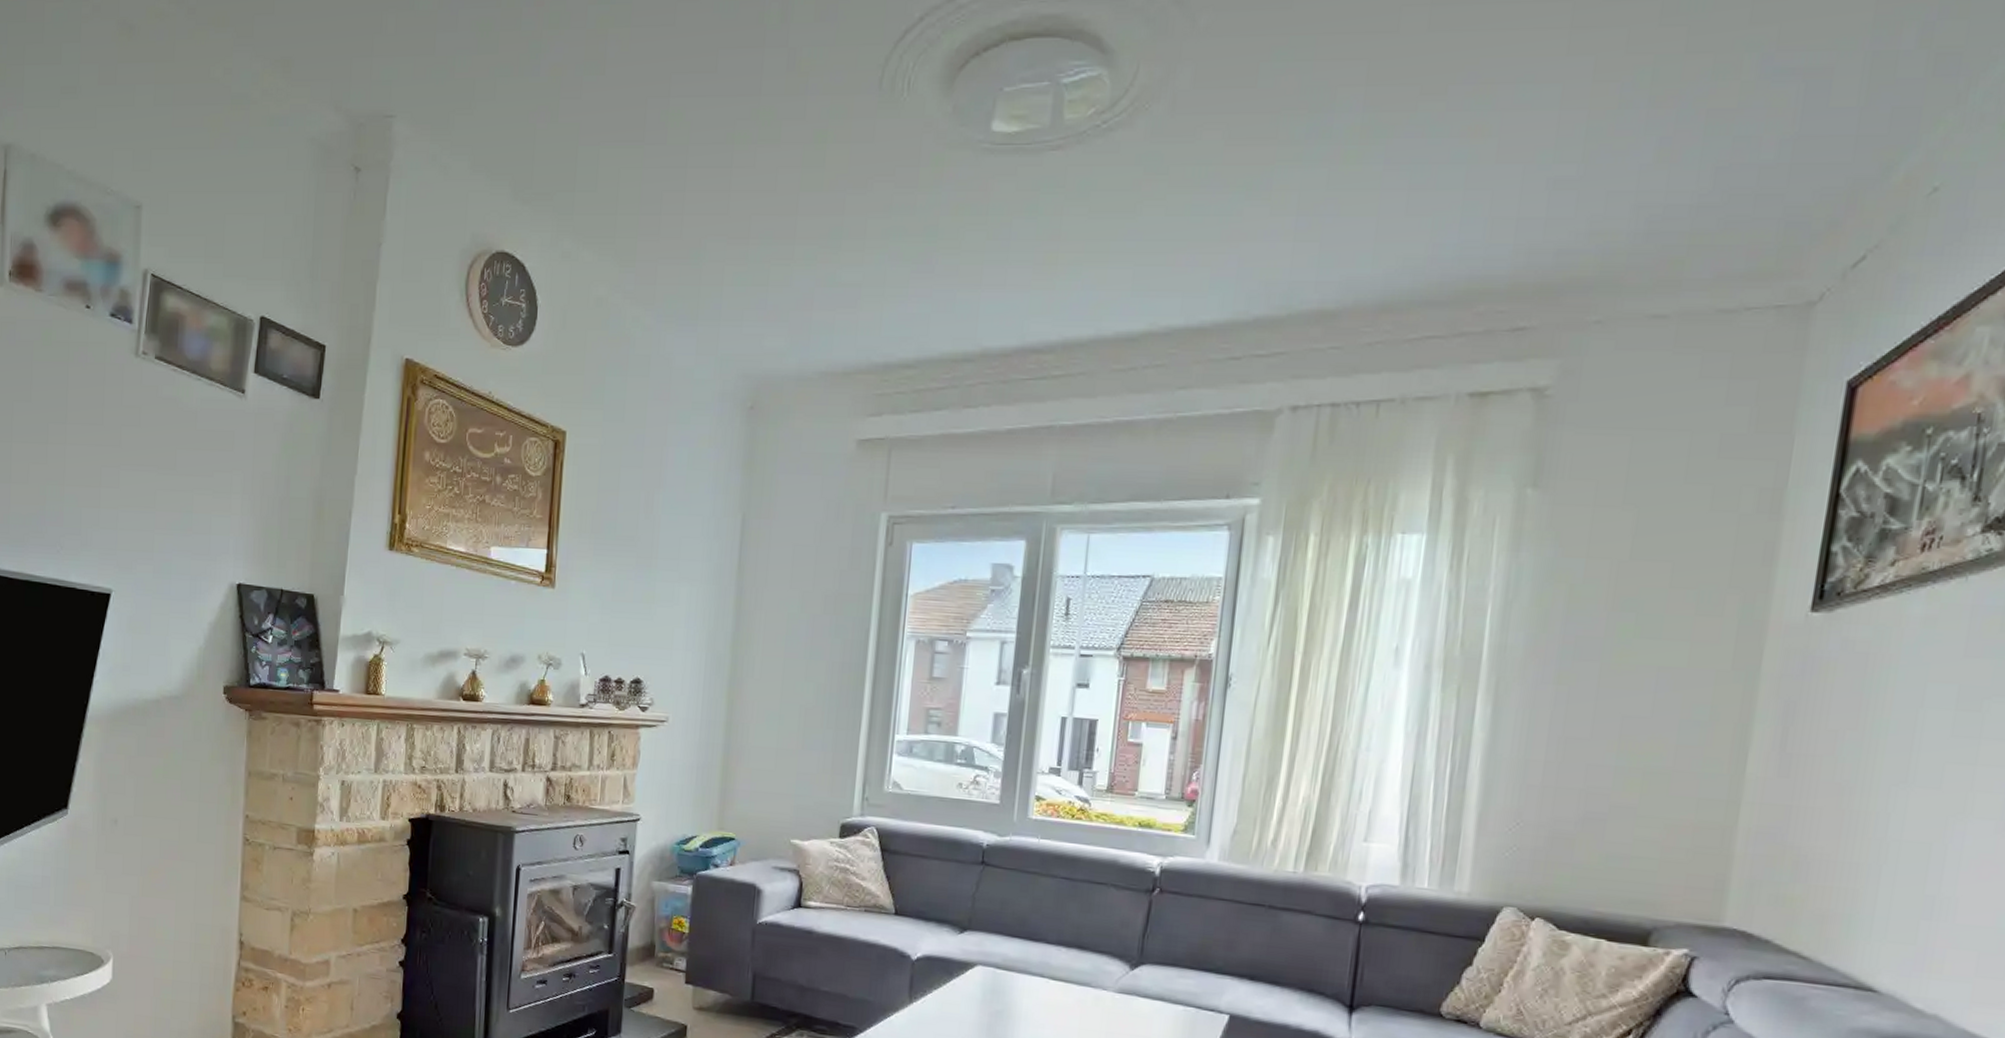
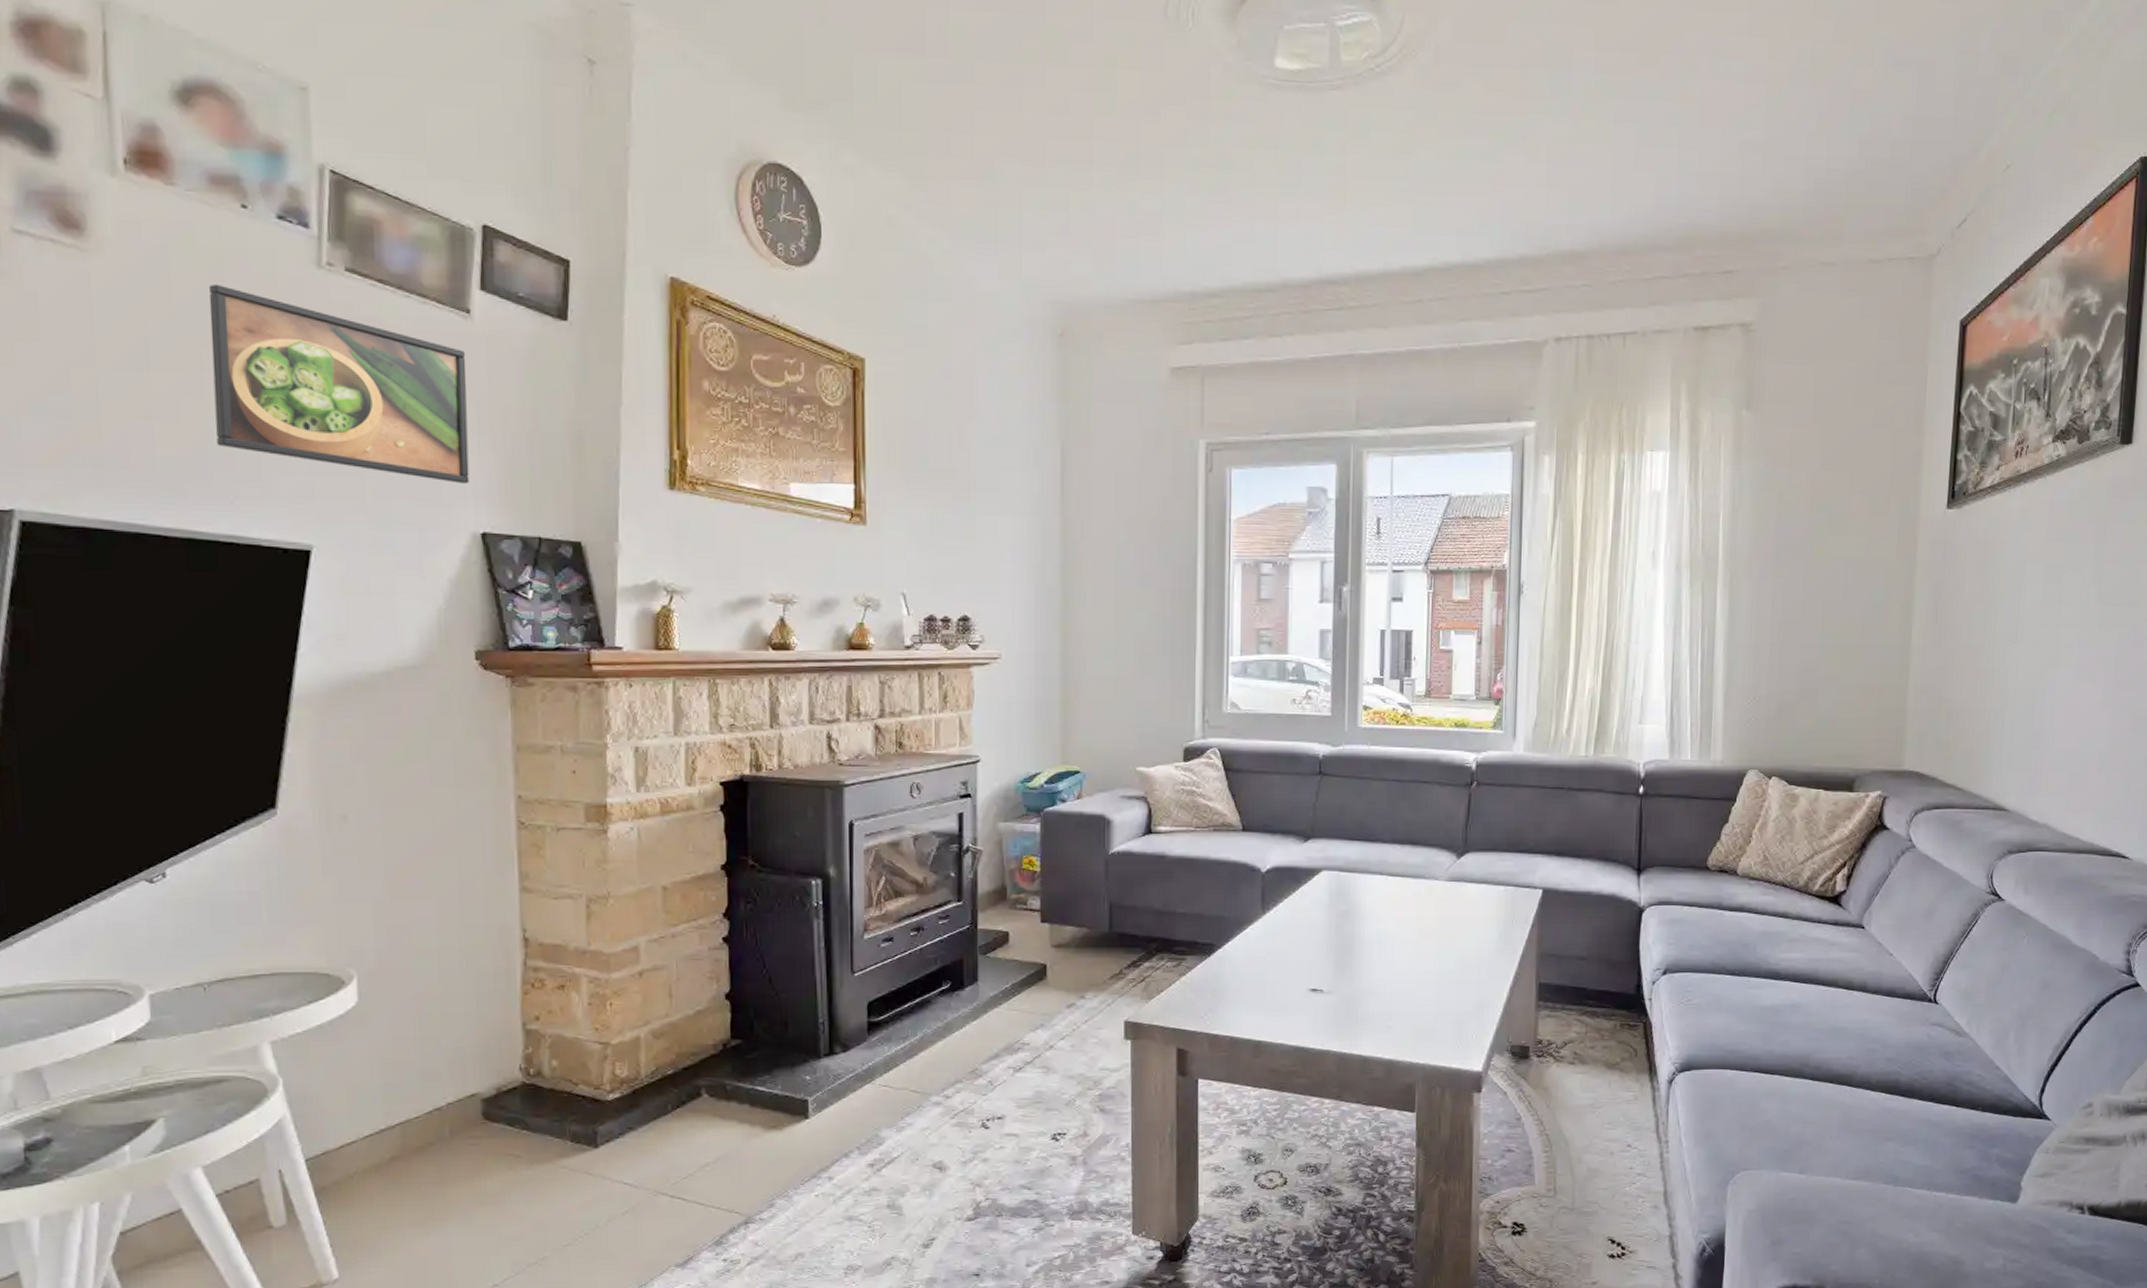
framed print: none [53,371,239,541] -> present [208,283,470,485]

